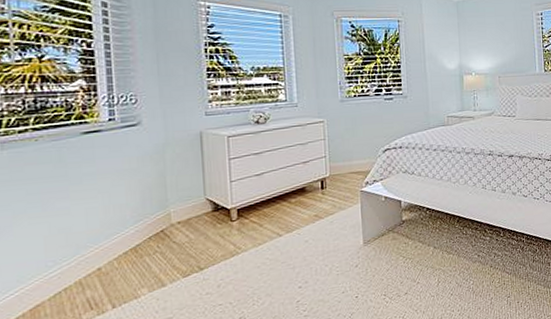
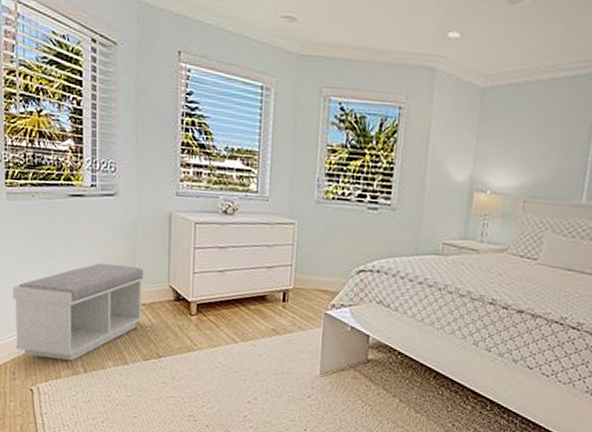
bench: none [12,188,179,309] -> present [12,263,144,360]

